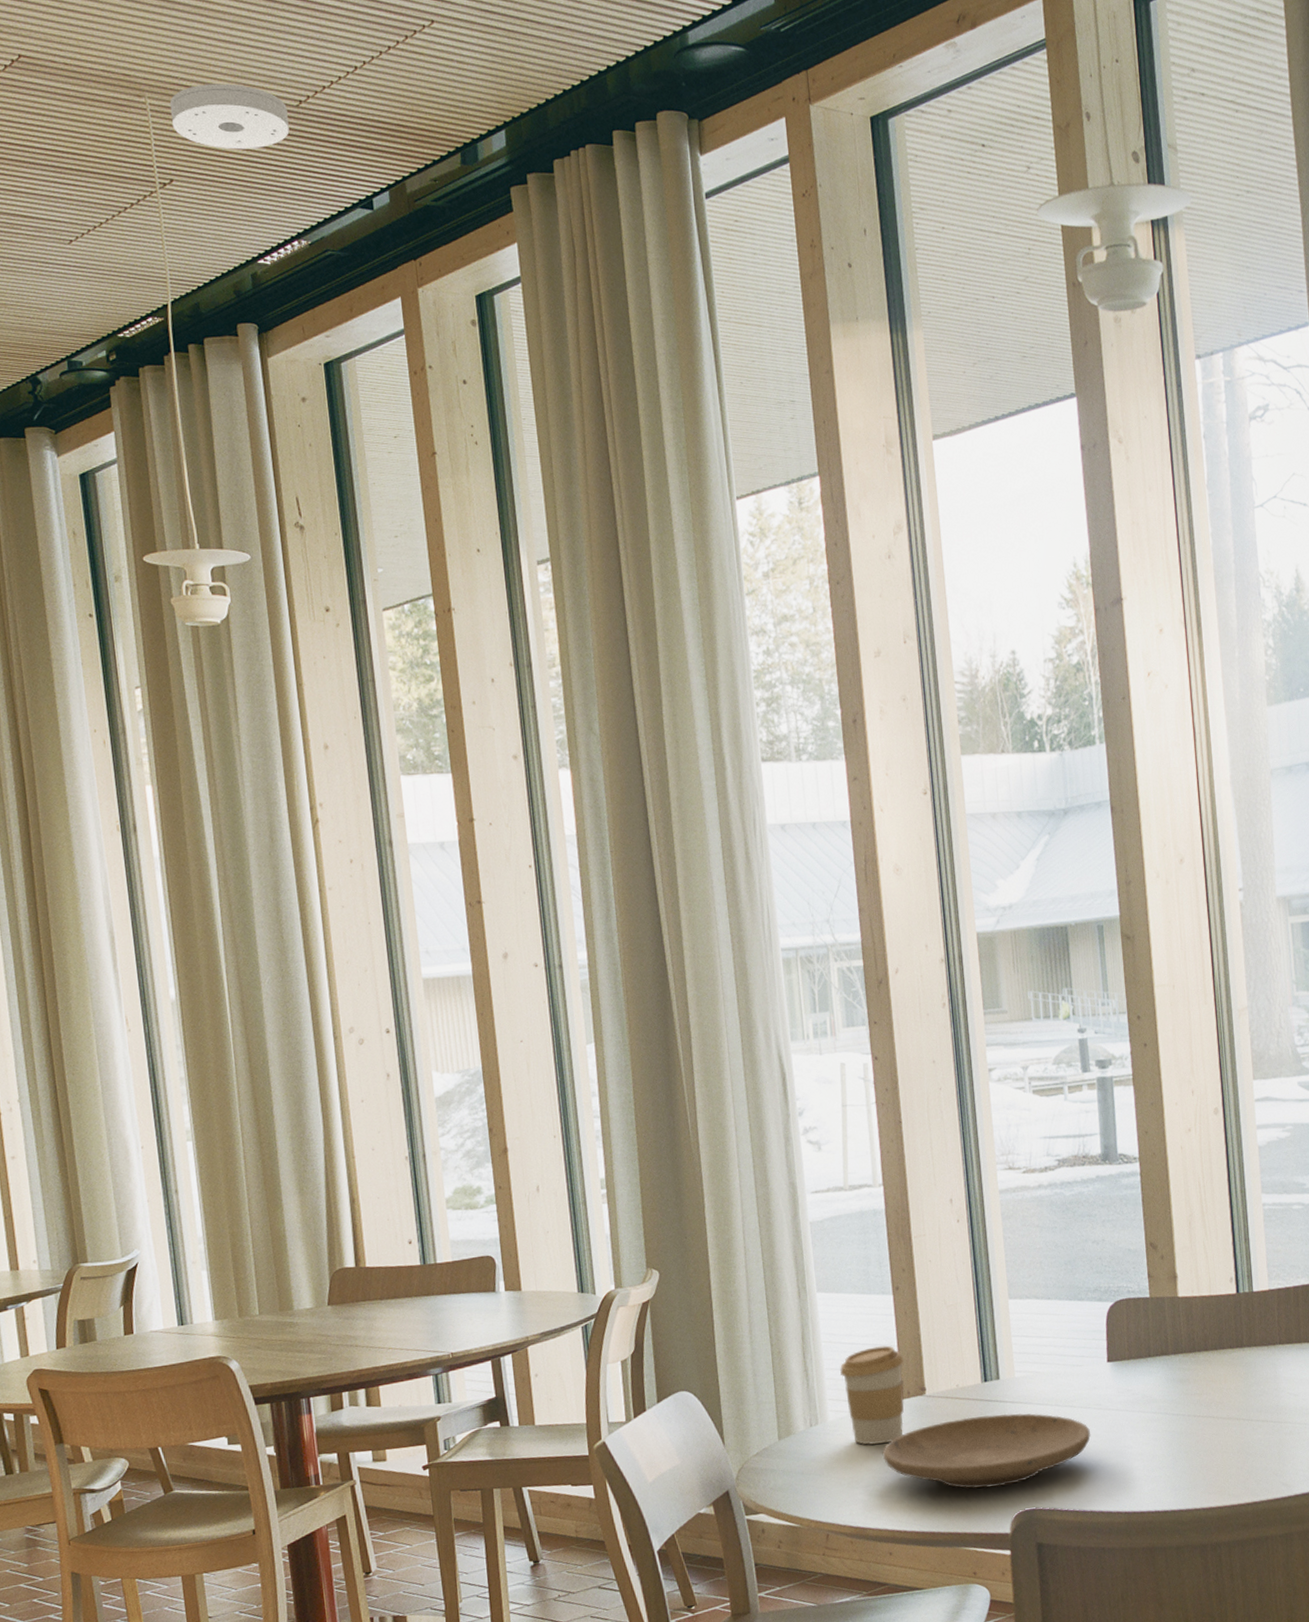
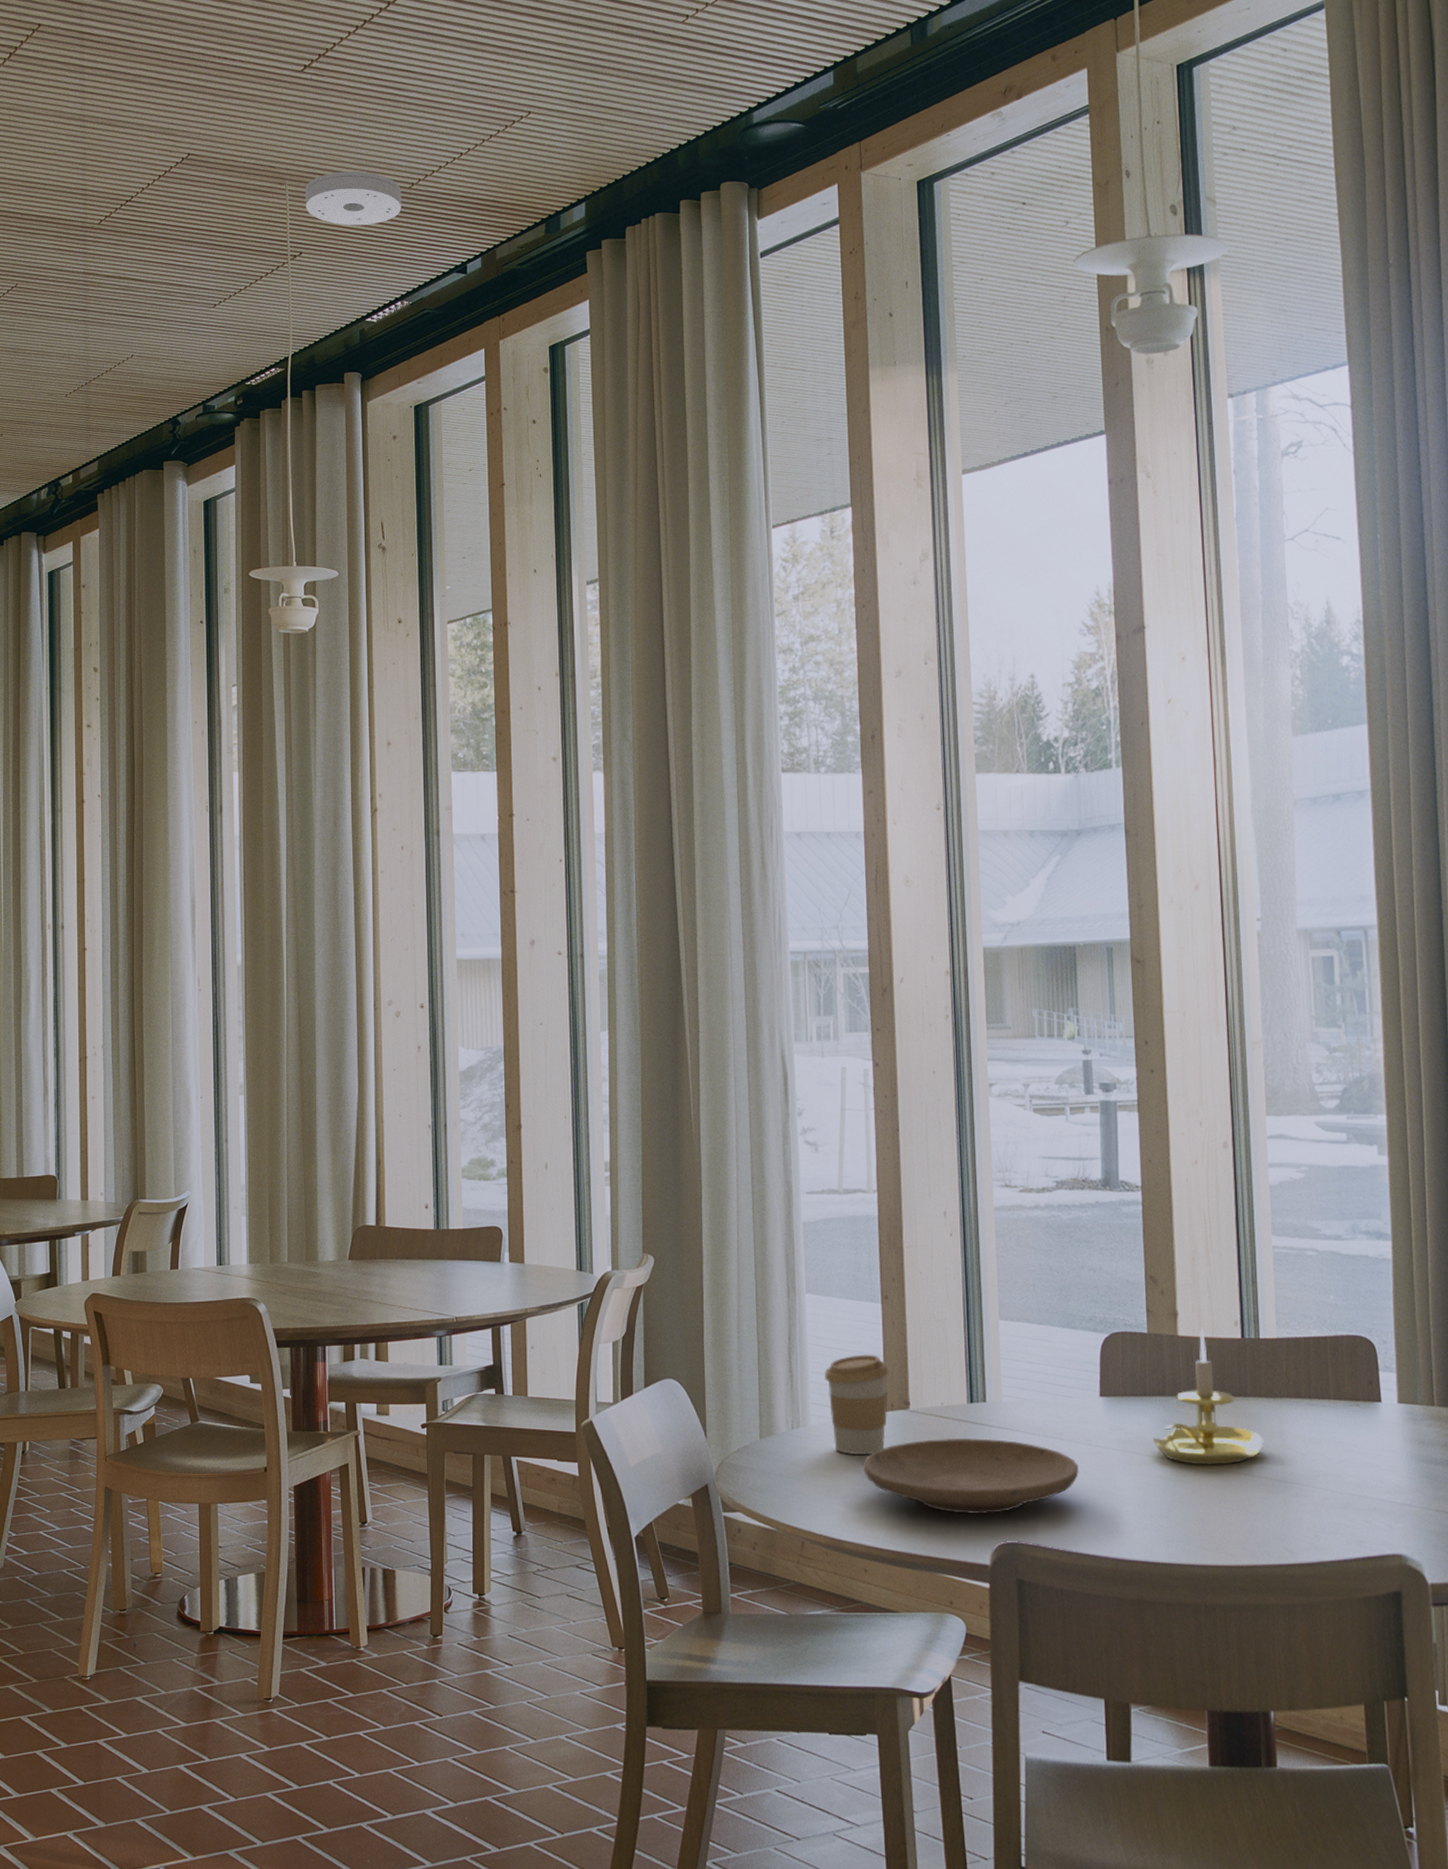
candle holder: none [1158,1288,1260,1417] -> present [1152,1329,1264,1465]

